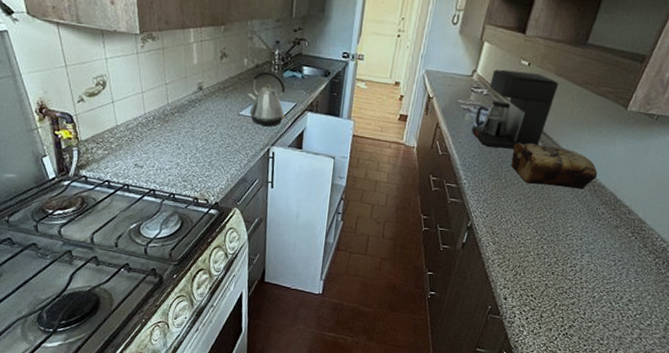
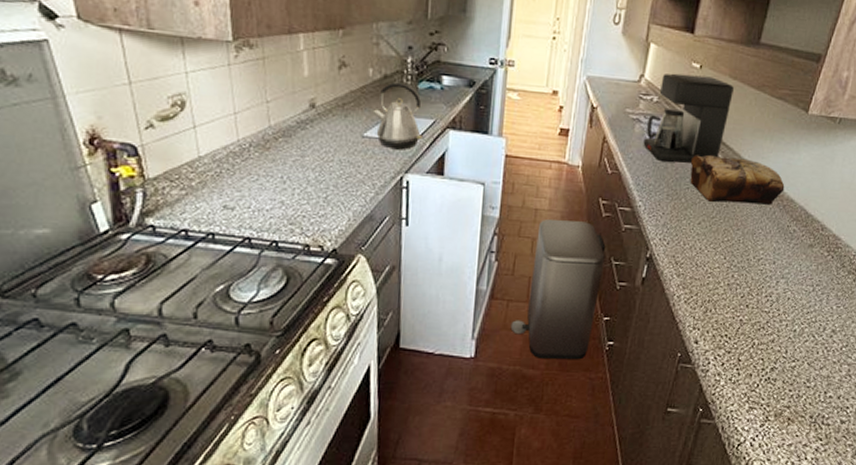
pedal bin: none [351,190,433,304] -> present [510,219,606,360]

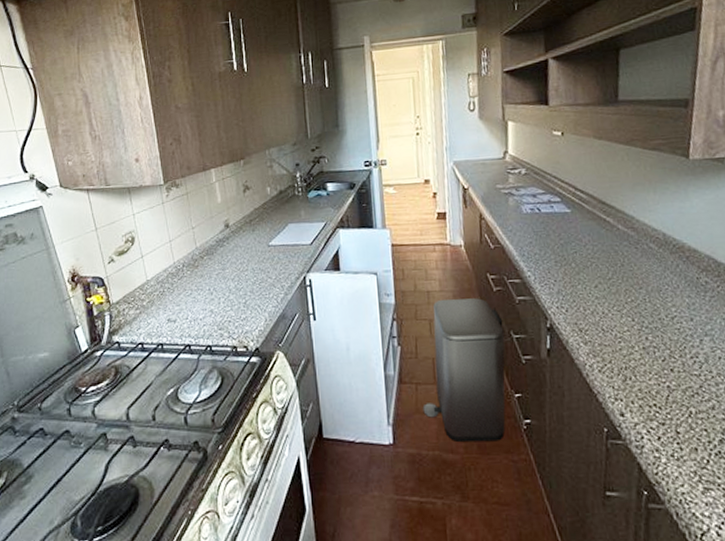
kettle: present [372,82,423,150] -> none [274,195,318,254]
coffee maker: present [643,73,735,163] -> none [519,141,603,229]
bread loaf: present [690,155,785,205] -> none [572,214,683,263]

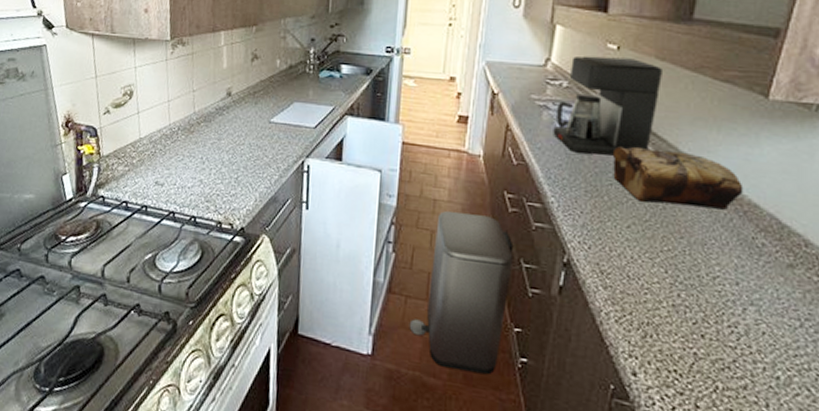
coffee maker: none [519,141,603,229] -> present [553,56,664,156]
bread loaf: none [572,214,683,263] -> present [612,146,744,210]

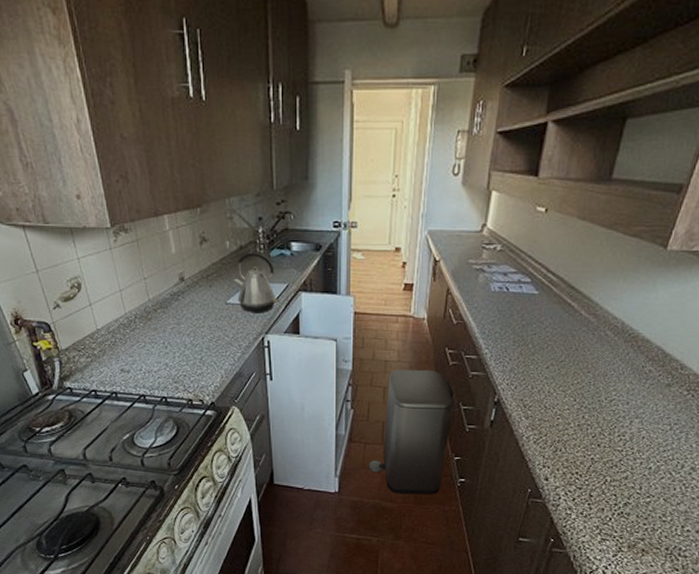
kettle: none [279,71,323,135] -> present [233,252,278,314]
coffee maker: present [553,56,664,156] -> none [487,219,584,309]
bread loaf: present [612,146,744,210] -> none [537,300,640,346]

